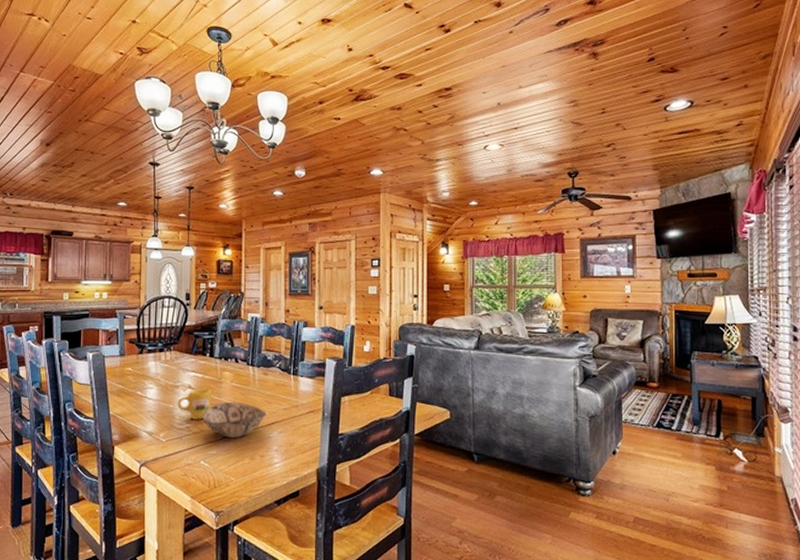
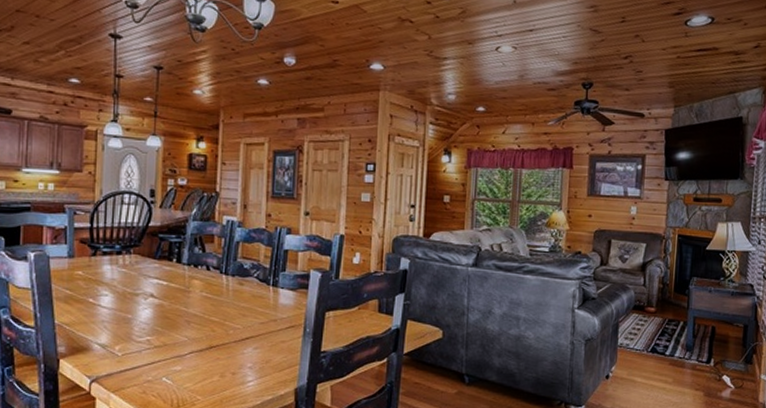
mug: present [177,388,211,420] -> none [136,297,177,332]
decorative bowl: present [202,401,266,439] -> none [166,313,241,354]

